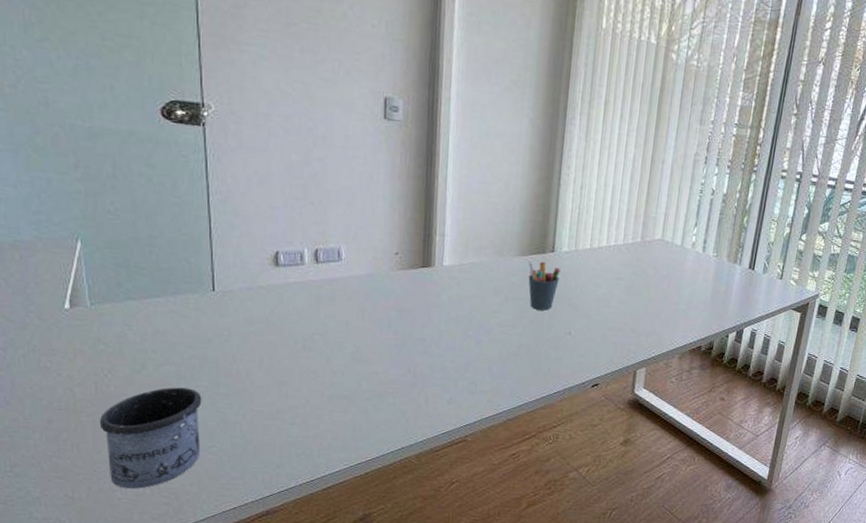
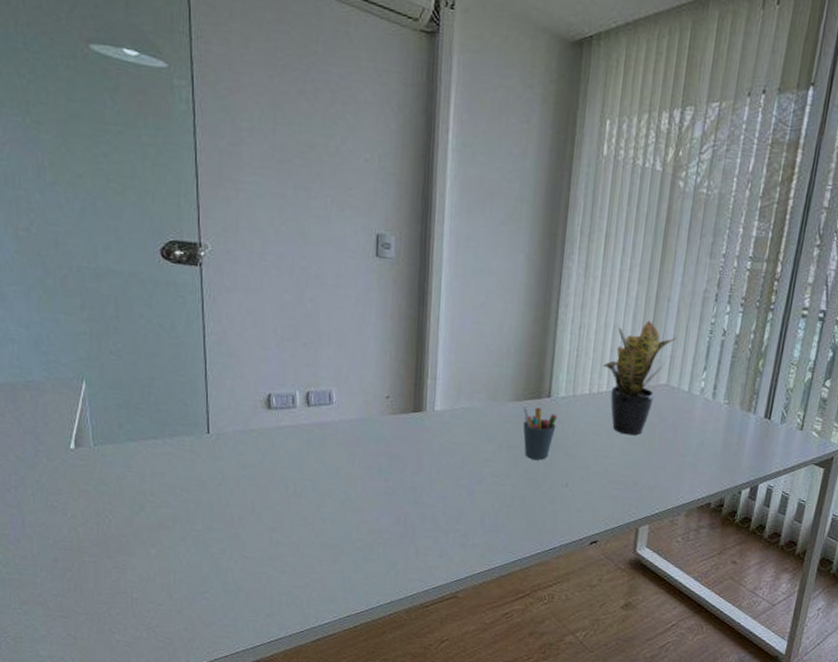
mug: present [99,387,202,490] -> none [100,530,196,632]
potted plant: none [603,180,670,286] -> present [603,320,676,435]

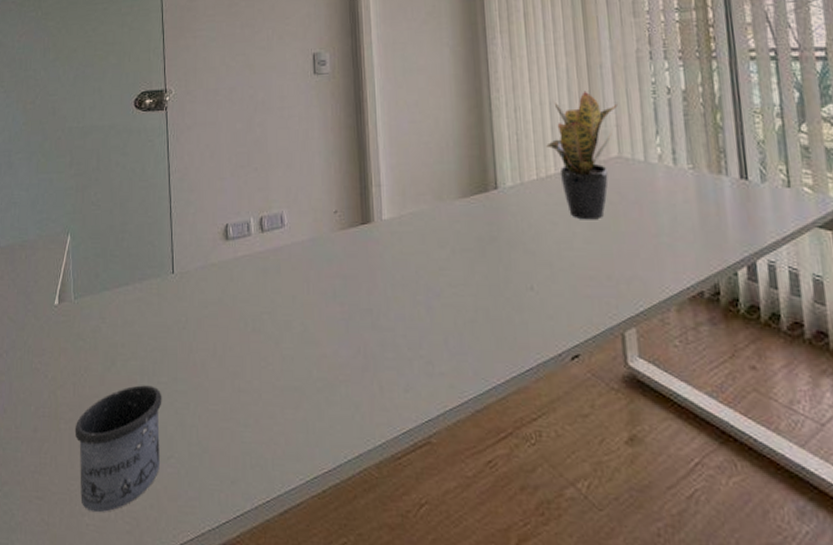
mug: none [100,530,196,632] -> present [74,385,162,513]
pen holder: present [523,408,557,460] -> none [471,202,509,261]

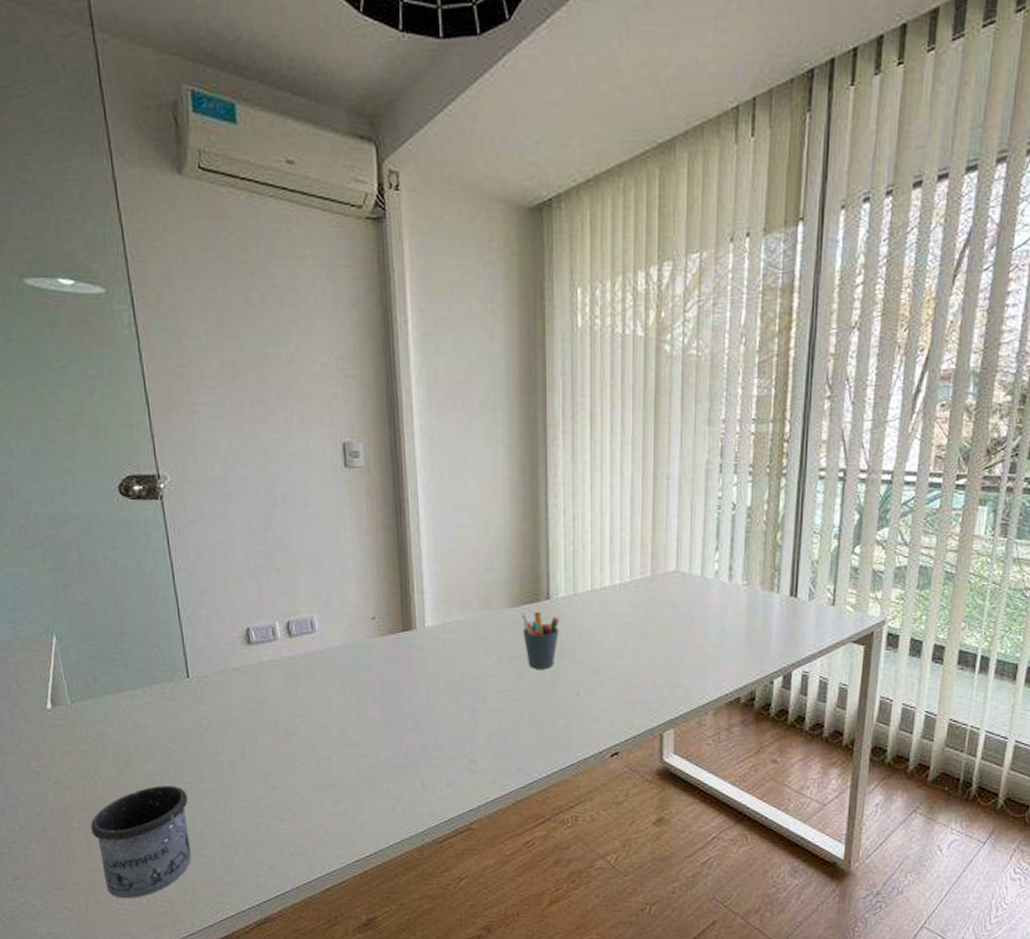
pen holder: none [471,202,509,261] -> present [521,612,559,669]
potted plant: present [546,90,618,220] -> none [603,502,681,632]

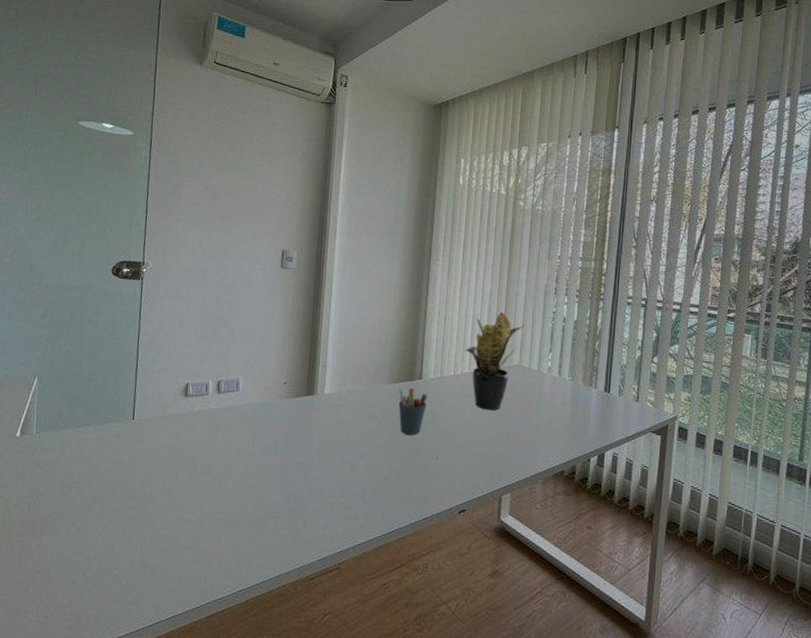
mug: present [90,785,191,899] -> none [25,509,112,612]
potted plant: none [603,502,681,632] -> present [465,311,525,411]

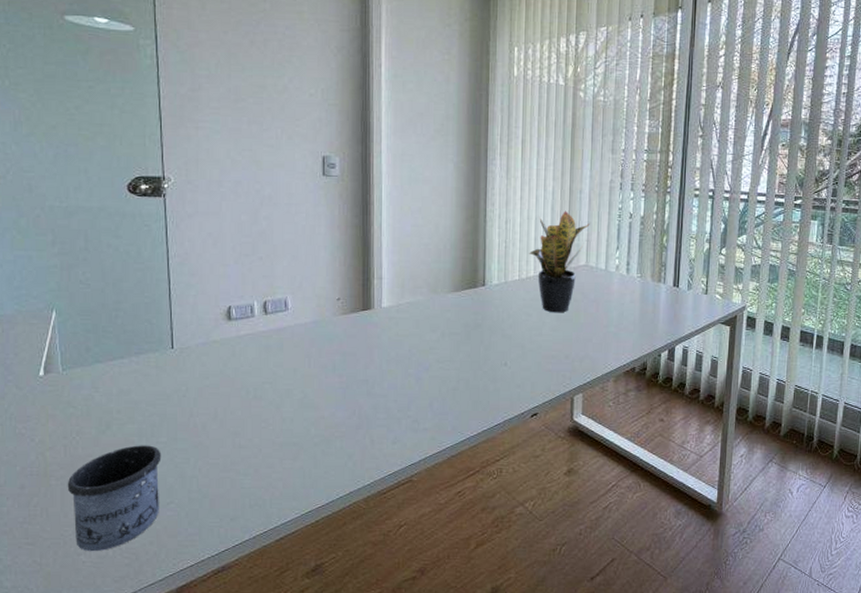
mug: none [25,509,112,612] -> present [67,445,161,552]
pen holder: present [398,389,427,435] -> none [461,296,492,343]

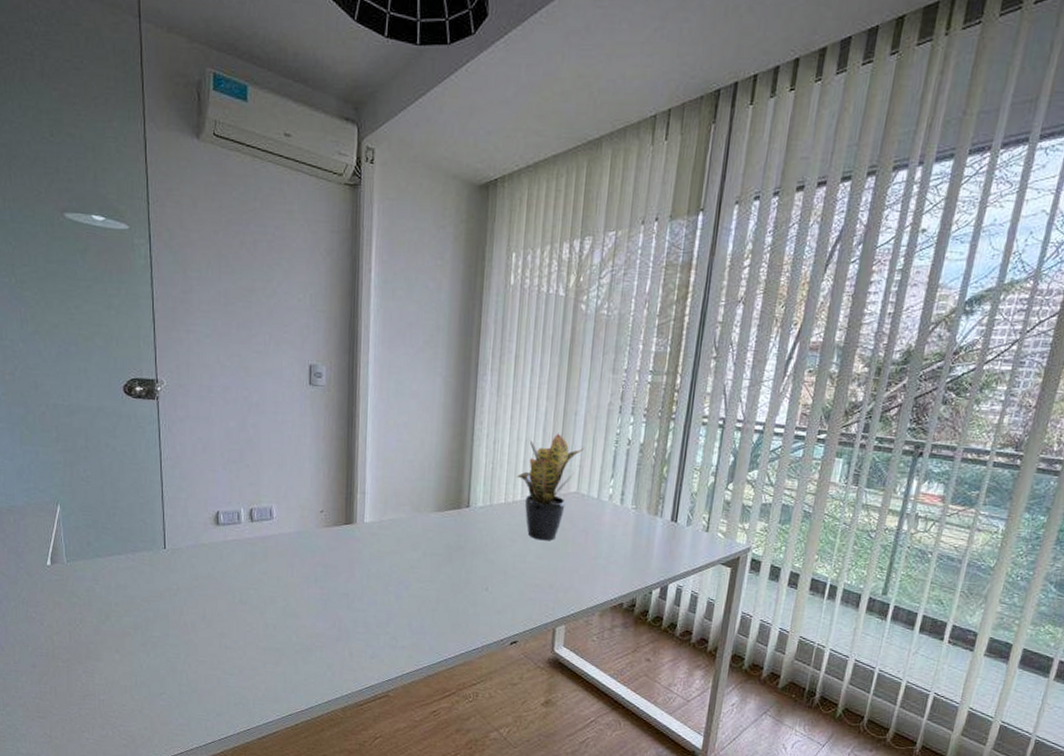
mug: present [67,445,161,552] -> none [72,637,155,731]

